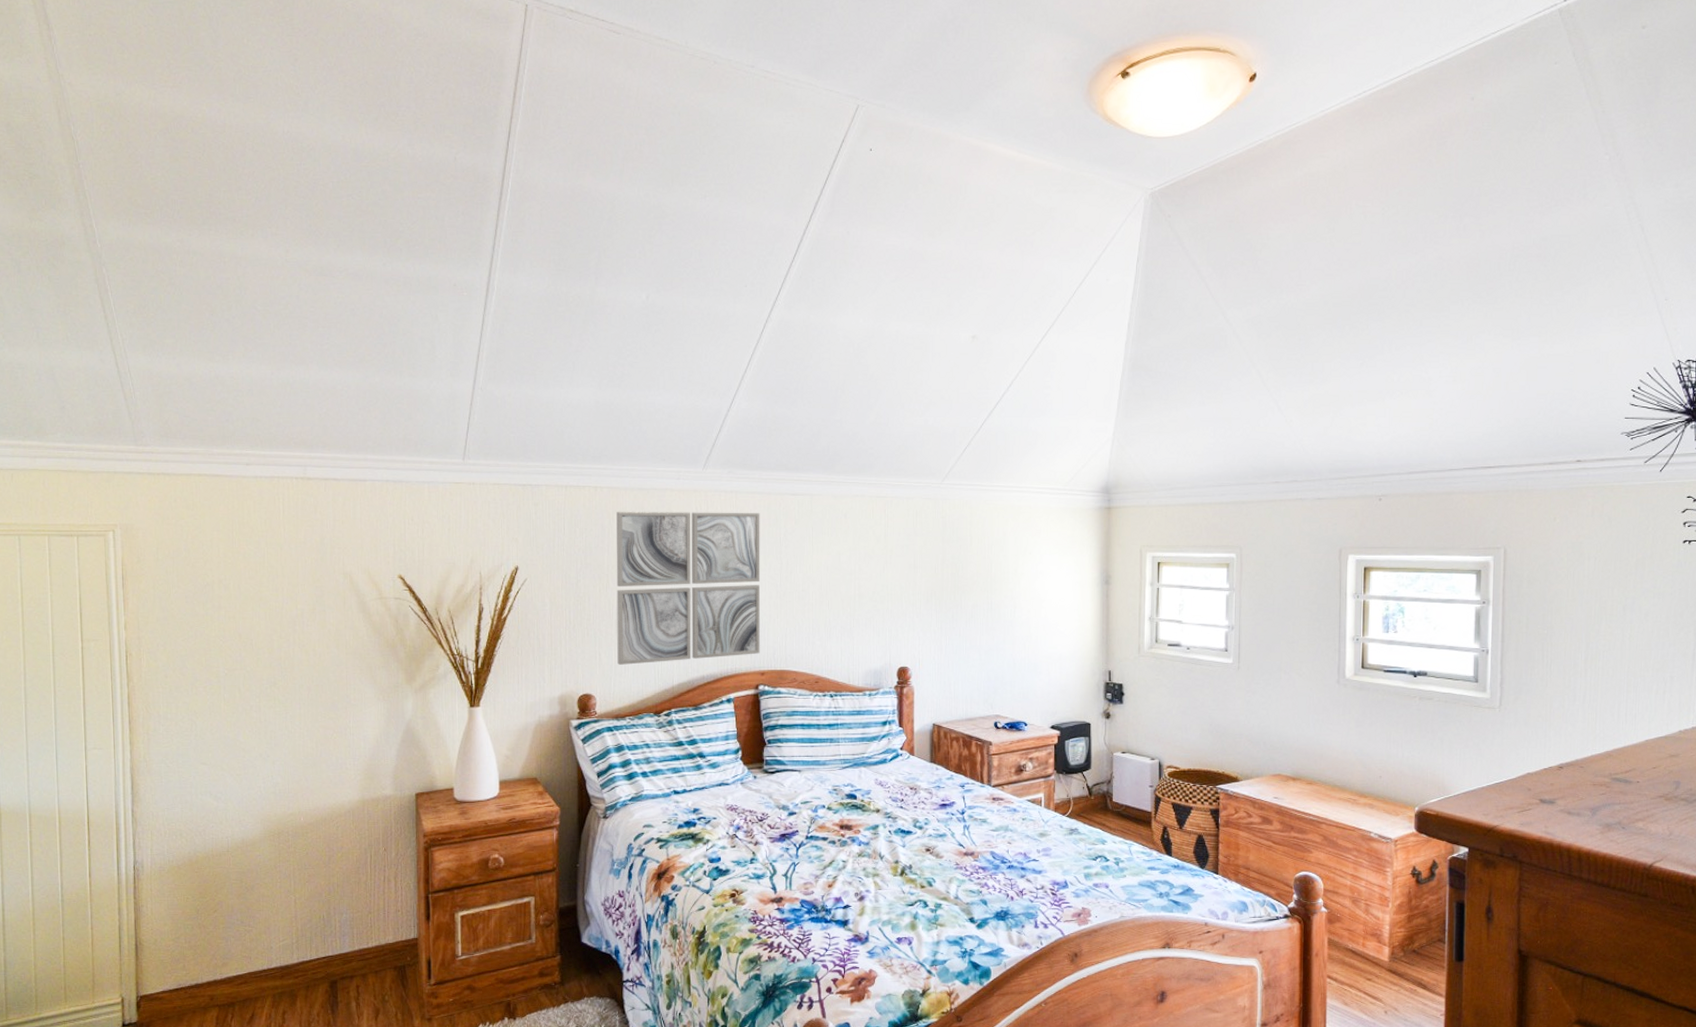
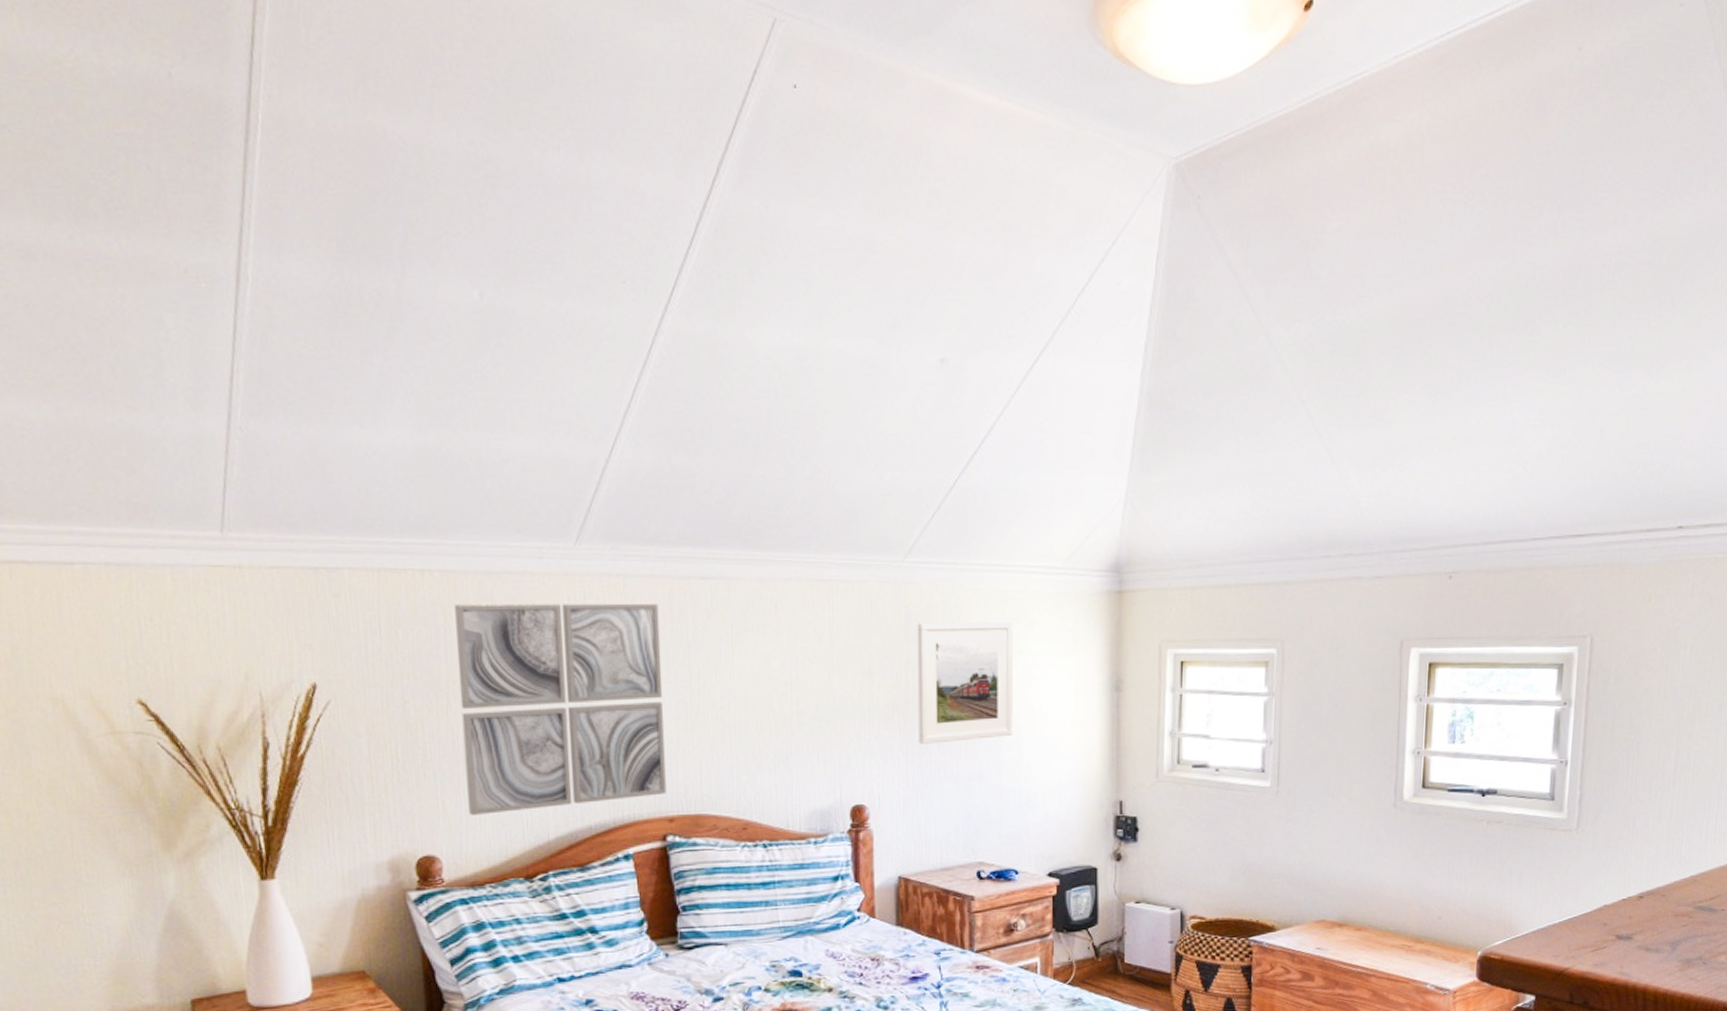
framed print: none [950,530,1024,621] -> present [917,622,1013,744]

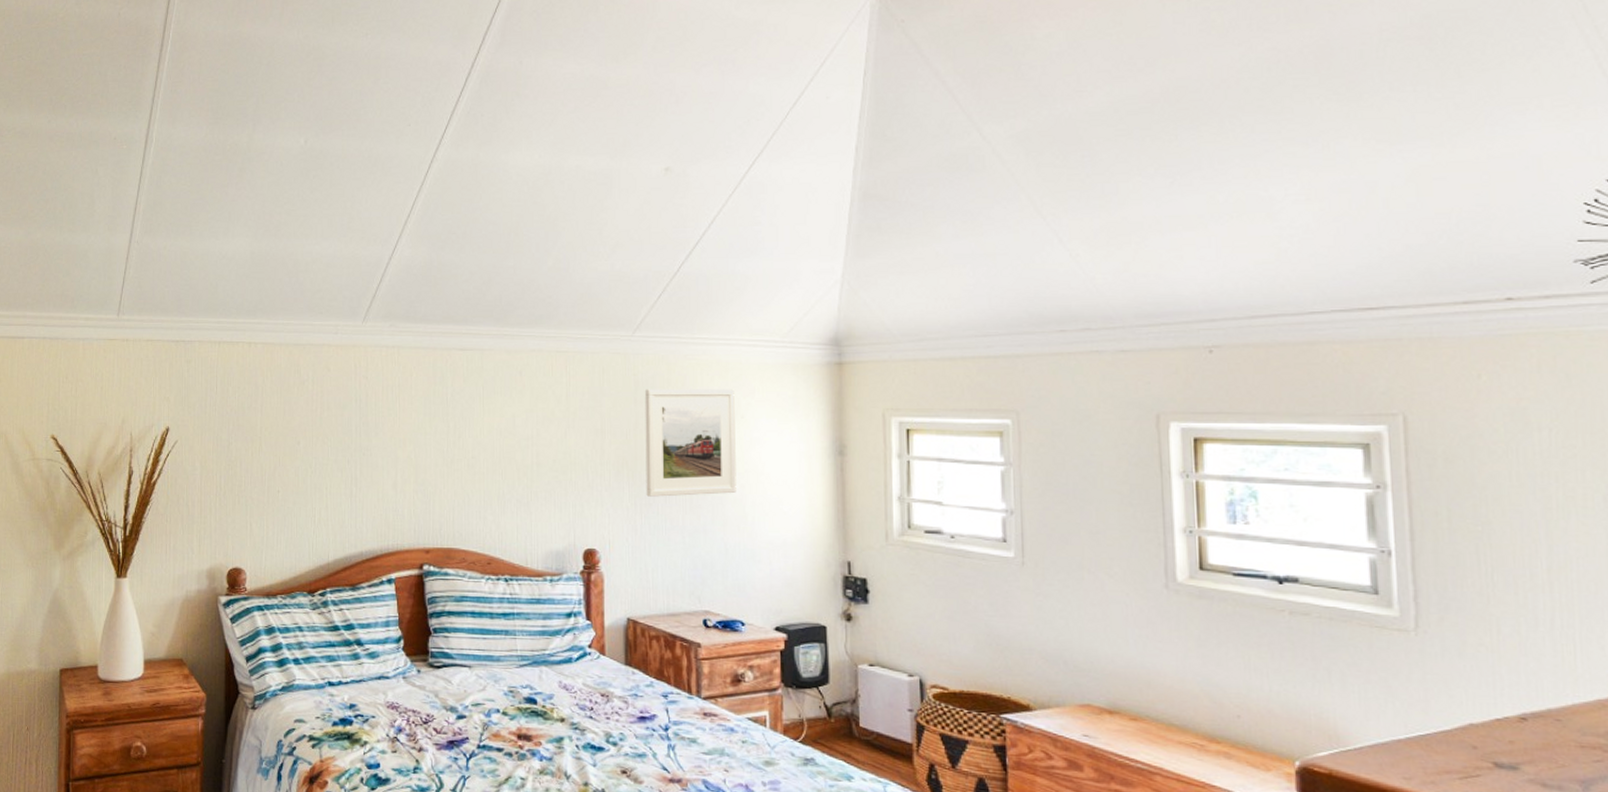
wall art: present [455,603,667,815] -> none [269,368,425,537]

